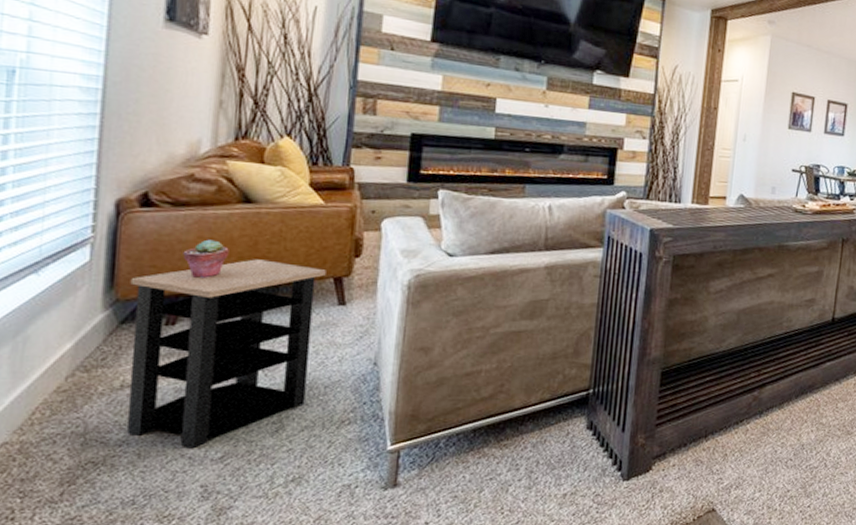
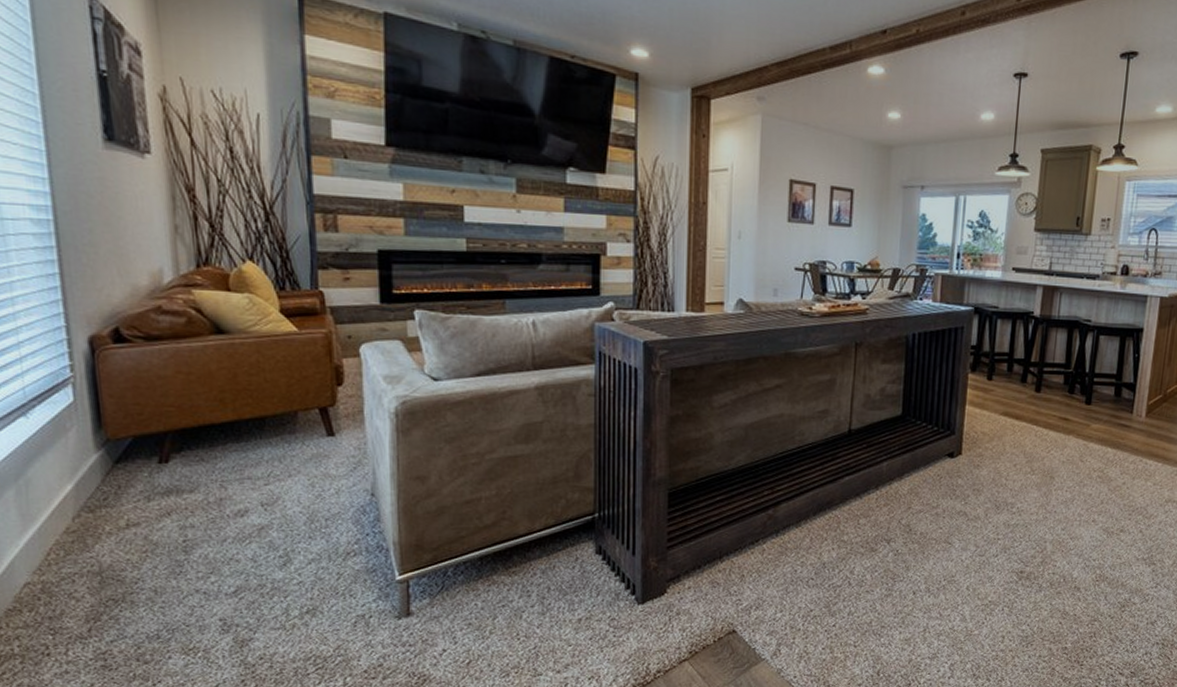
side table: present [127,259,326,449] -> none [117,392,310,584]
potted succulent: present [183,239,229,278] -> none [164,374,210,414]

